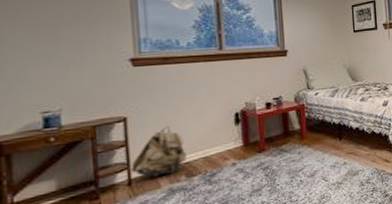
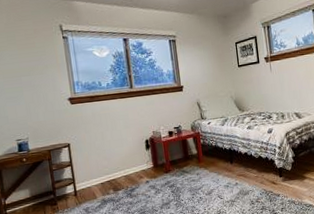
backpack: present [131,126,187,177] -> none [75,150,113,190]

